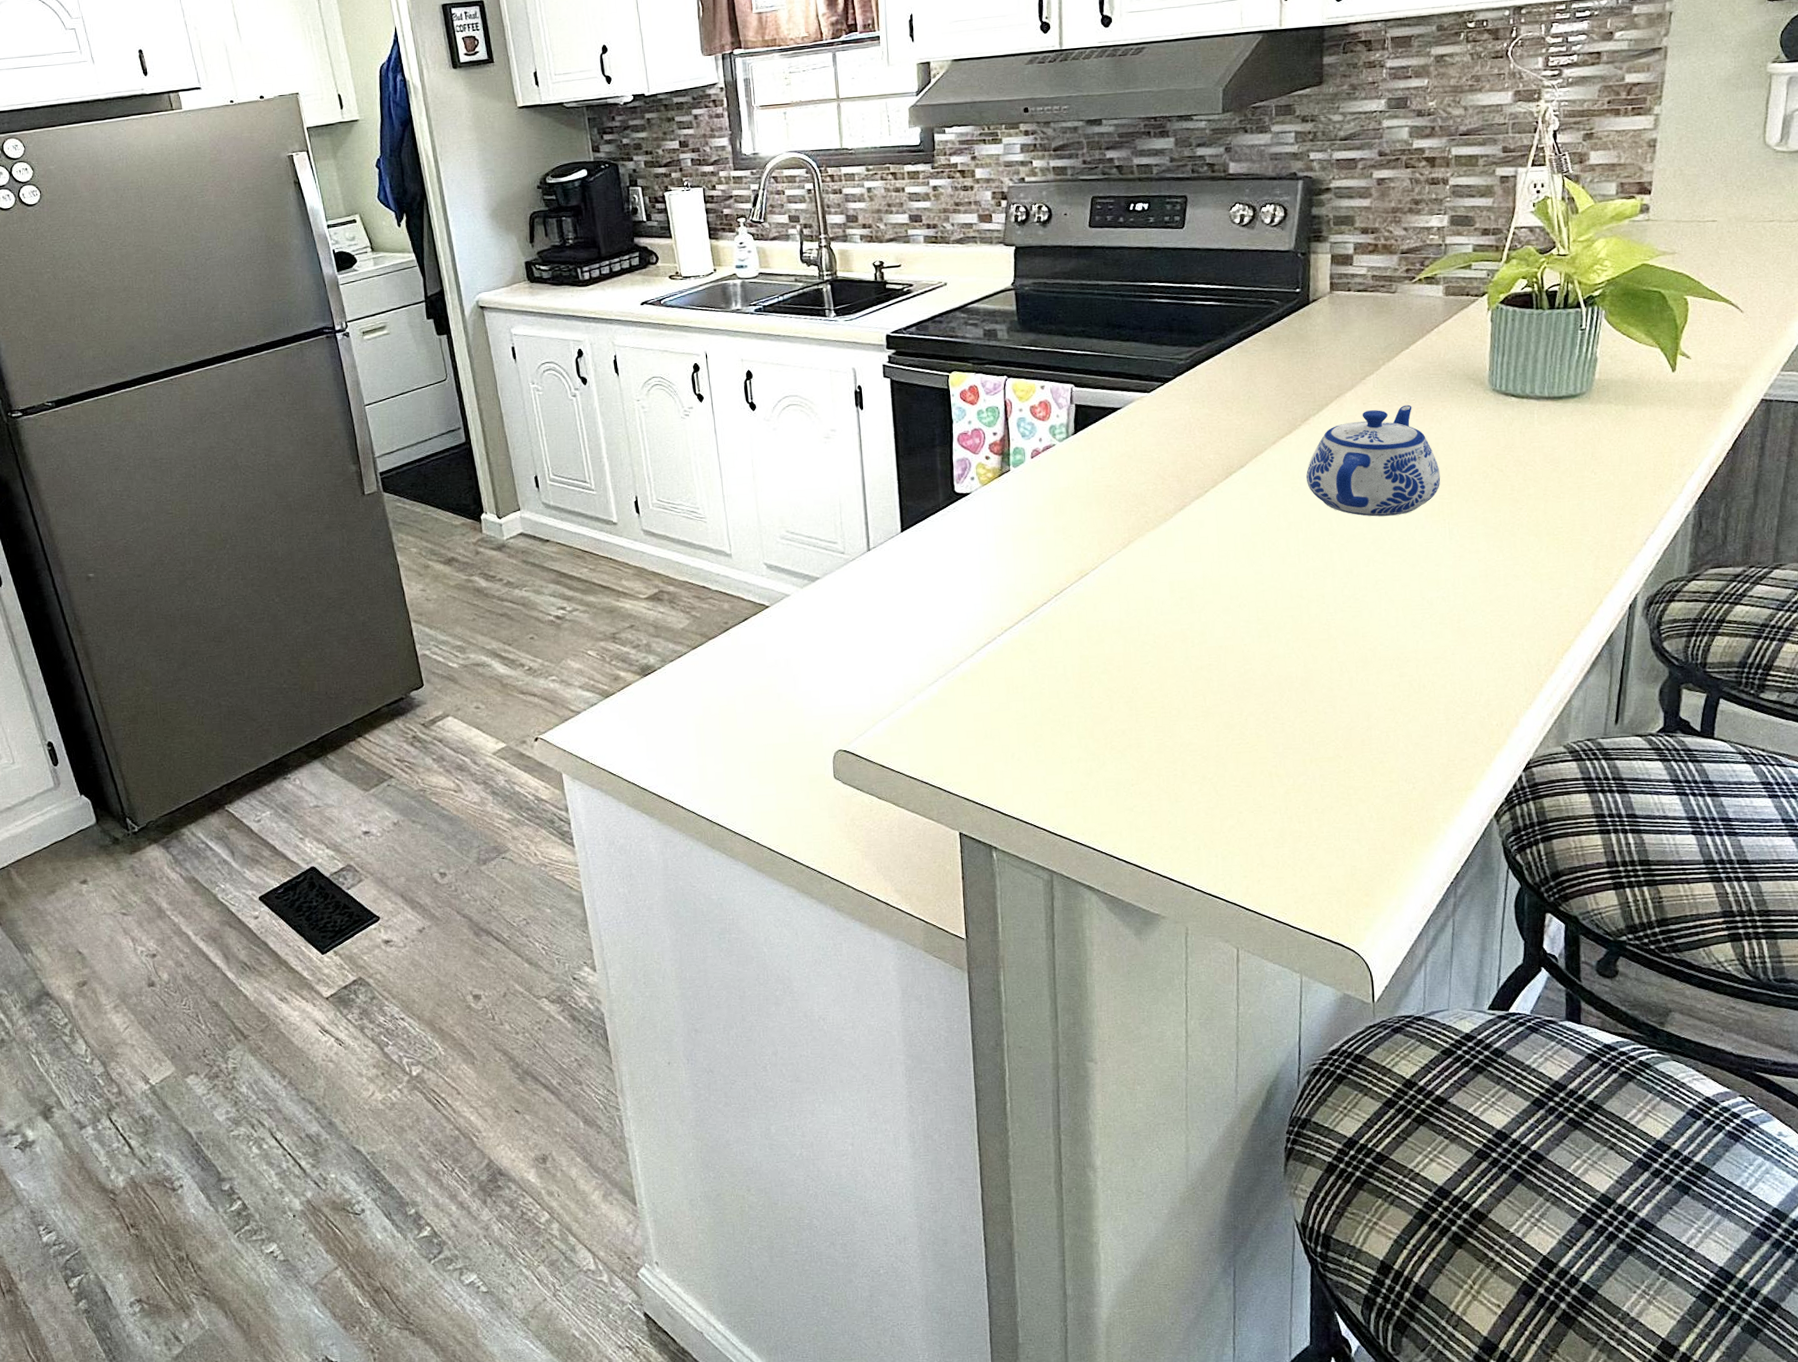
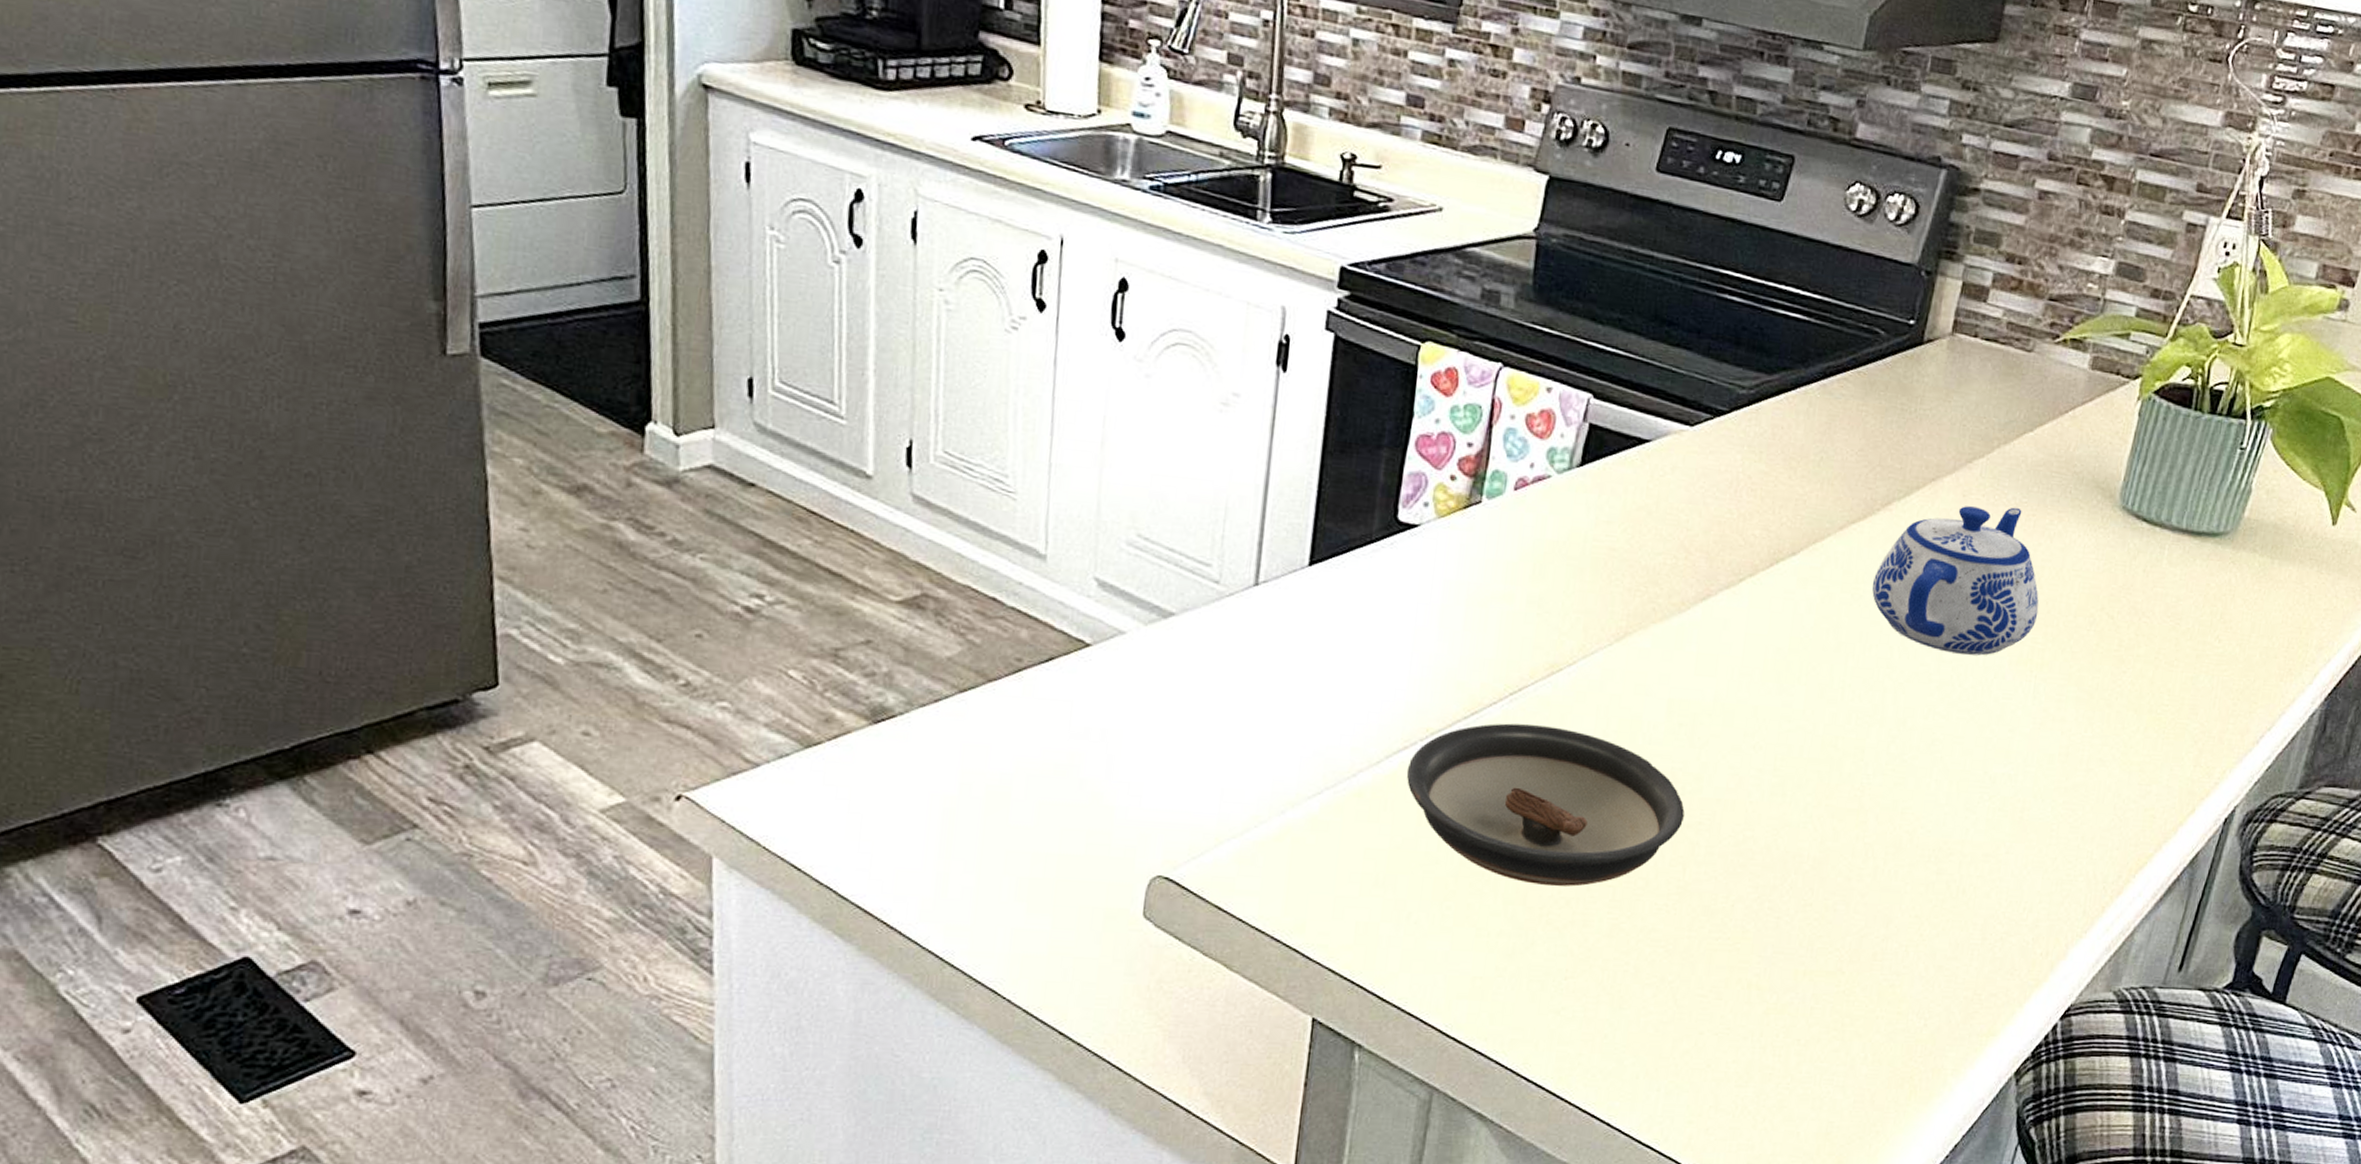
saucer: none [992,613,1197,723] -> present [1406,723,1685,887]

